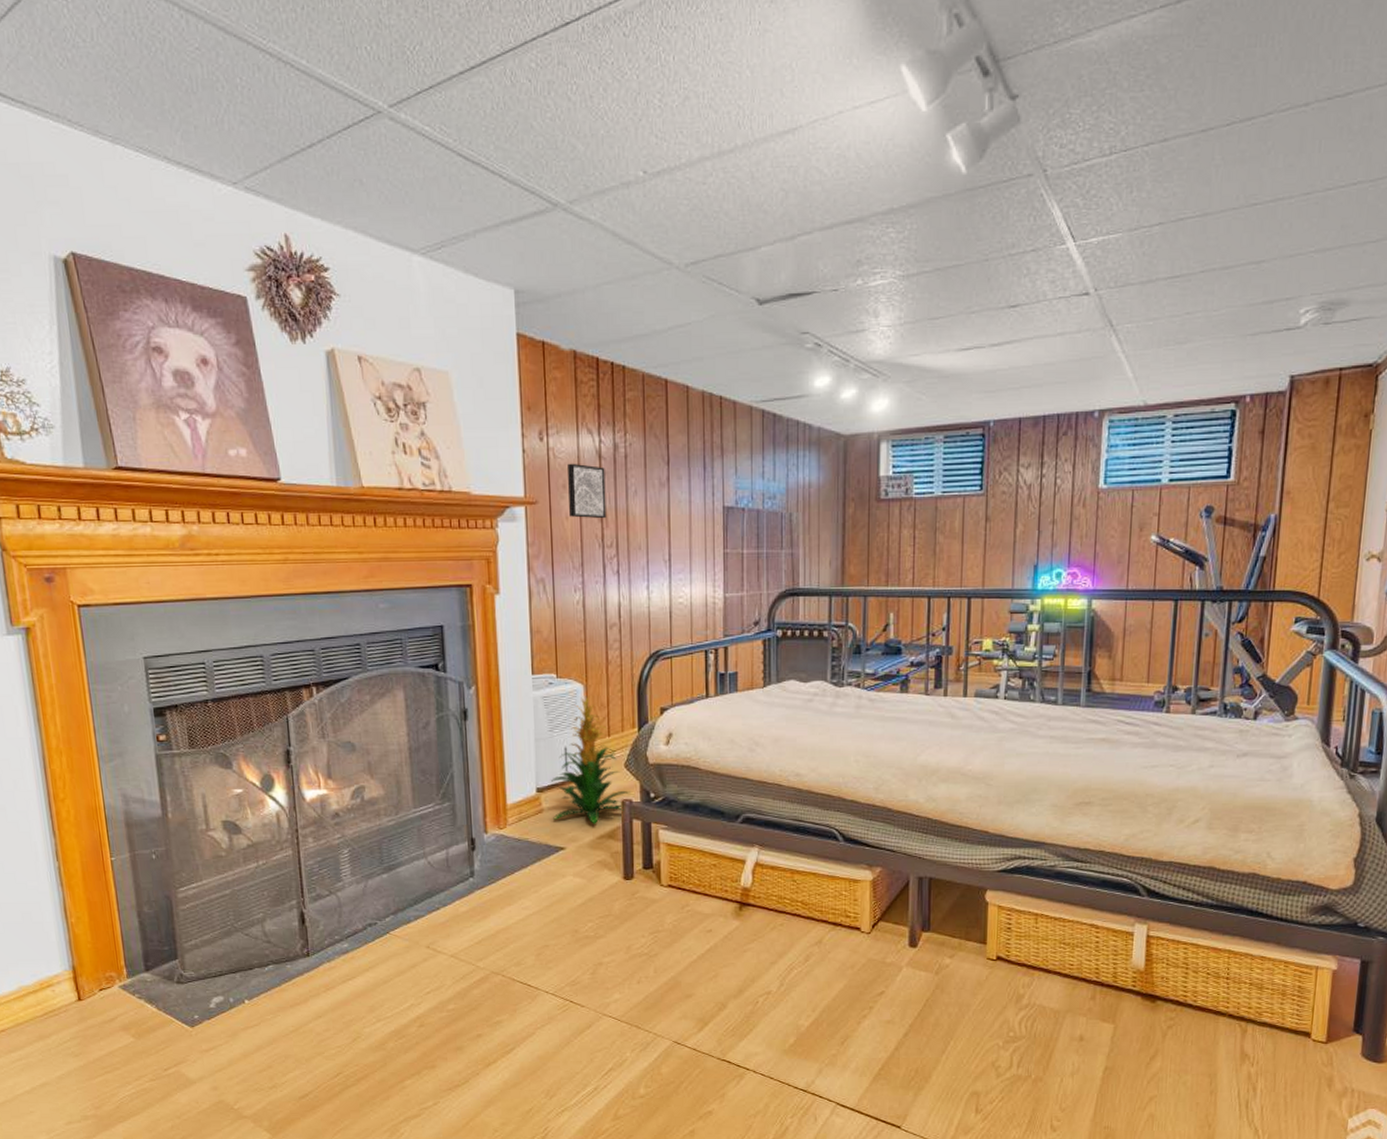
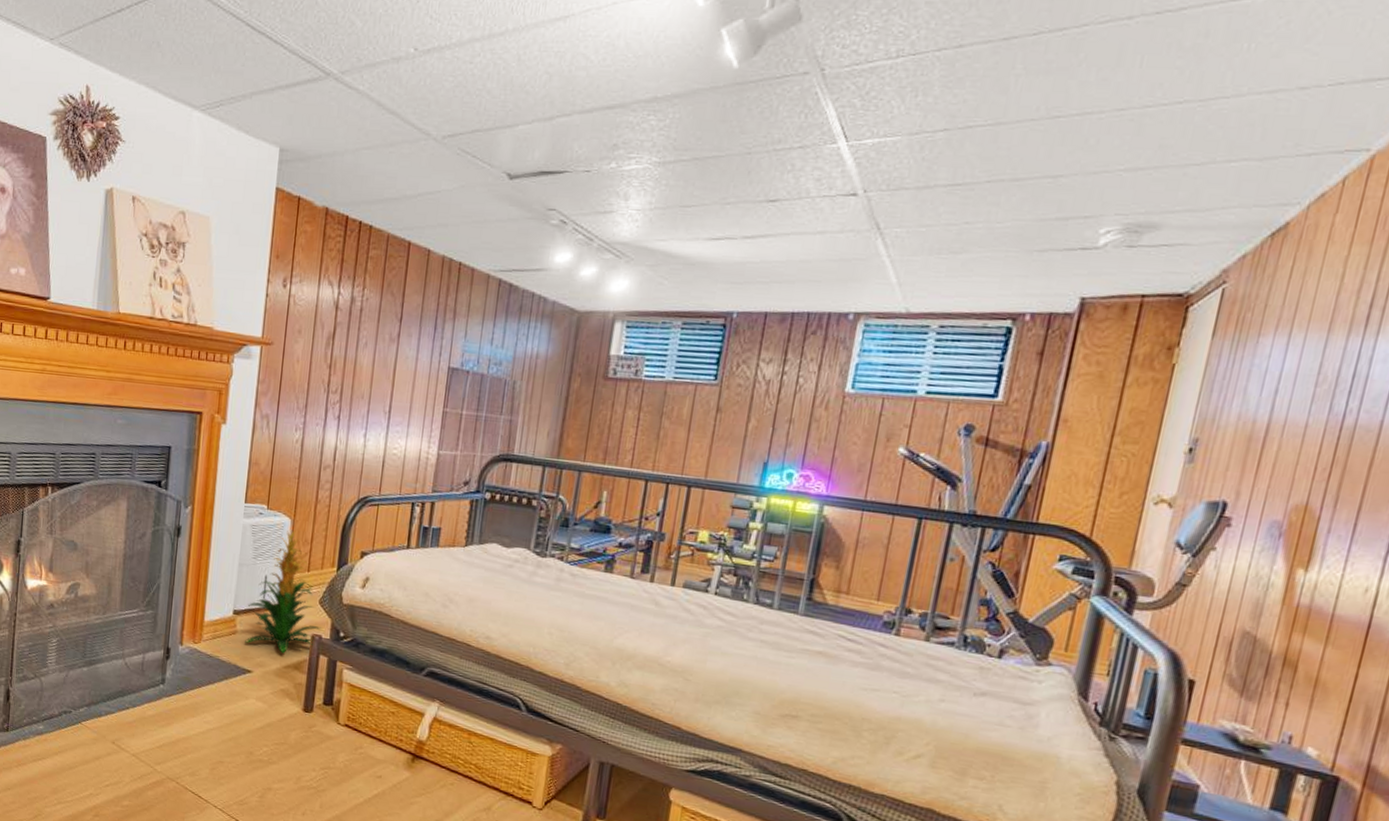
wall art: present [568,463,607,519] -> none [301,310,340,366]

